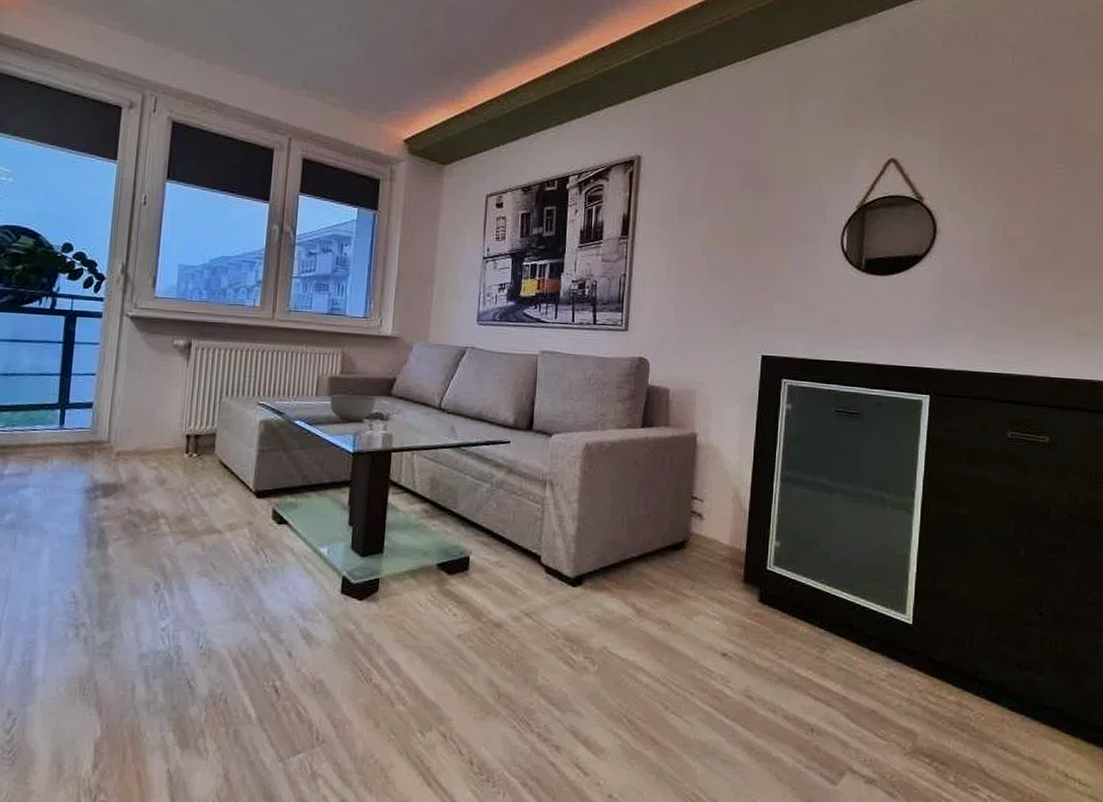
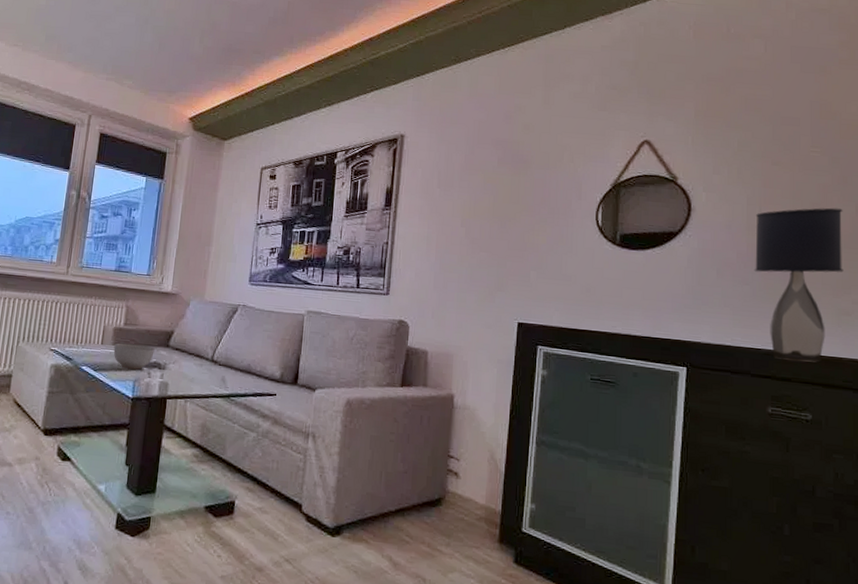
table lamp: none [997,226,1084,385] -> present [754,207,844,363]

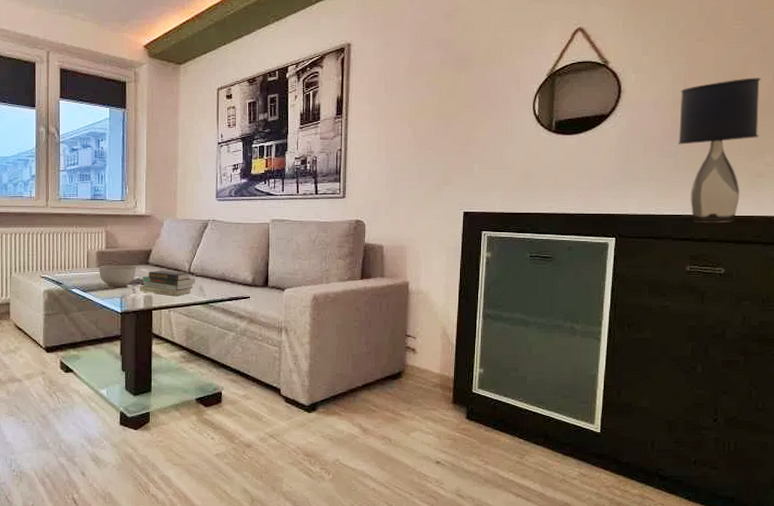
books: none [155,354,219,386] -> present [139,270,196,297]

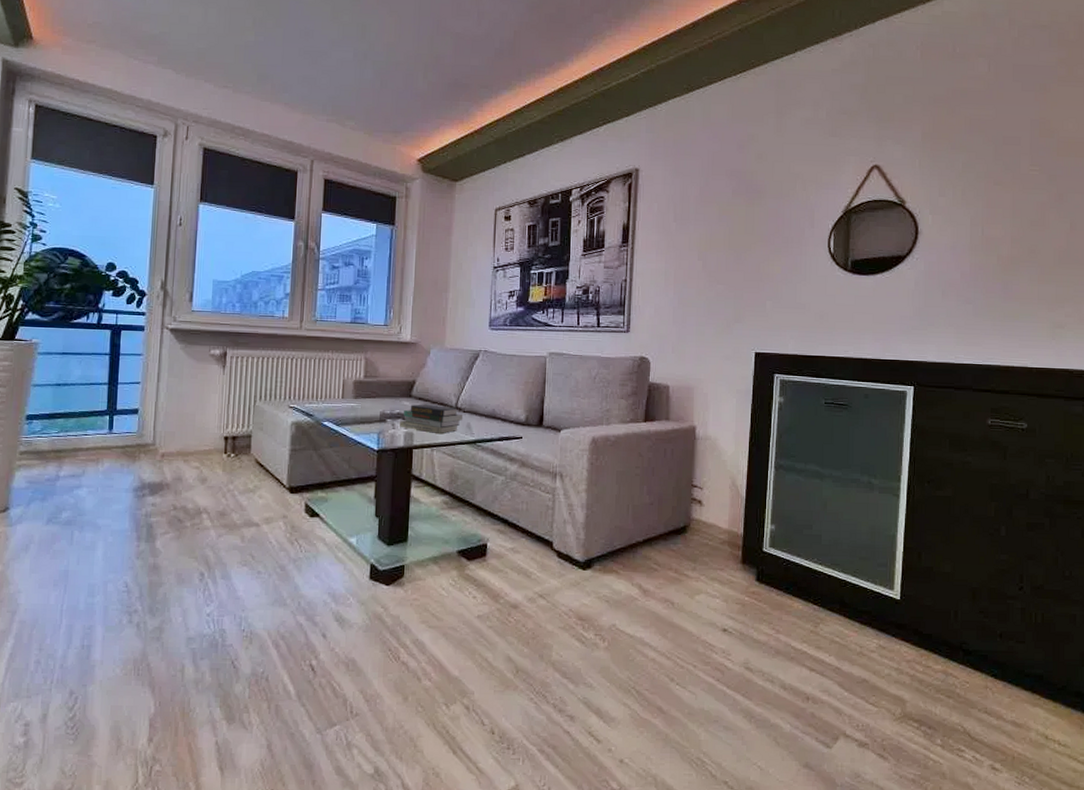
bowl: present [99,265,136,287] -> none [355,396,397,422]
table lamp: present [677,77,761,222] -> none [976,225,1059,374]

